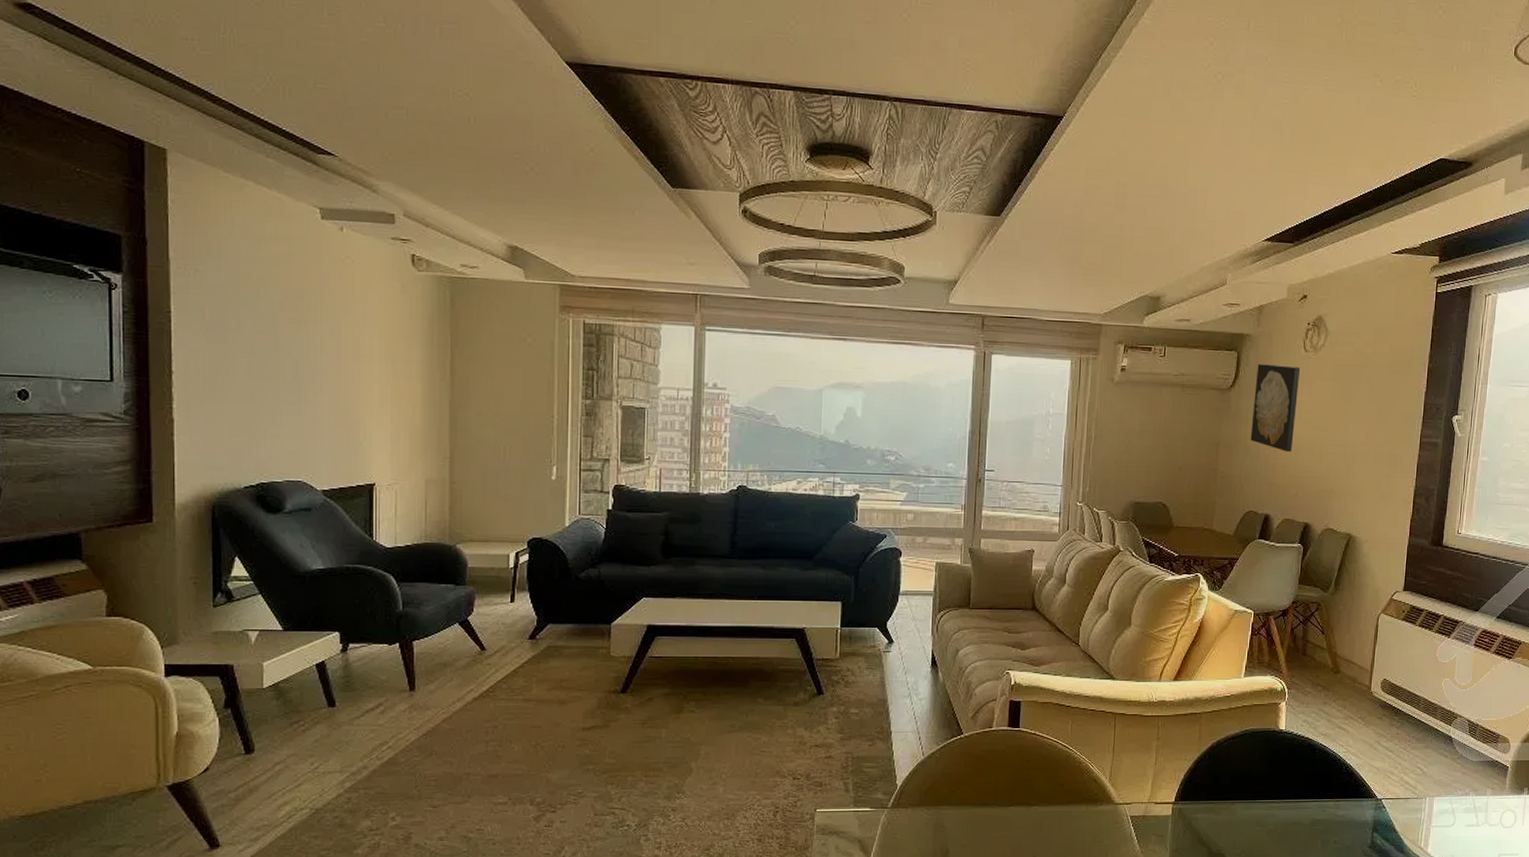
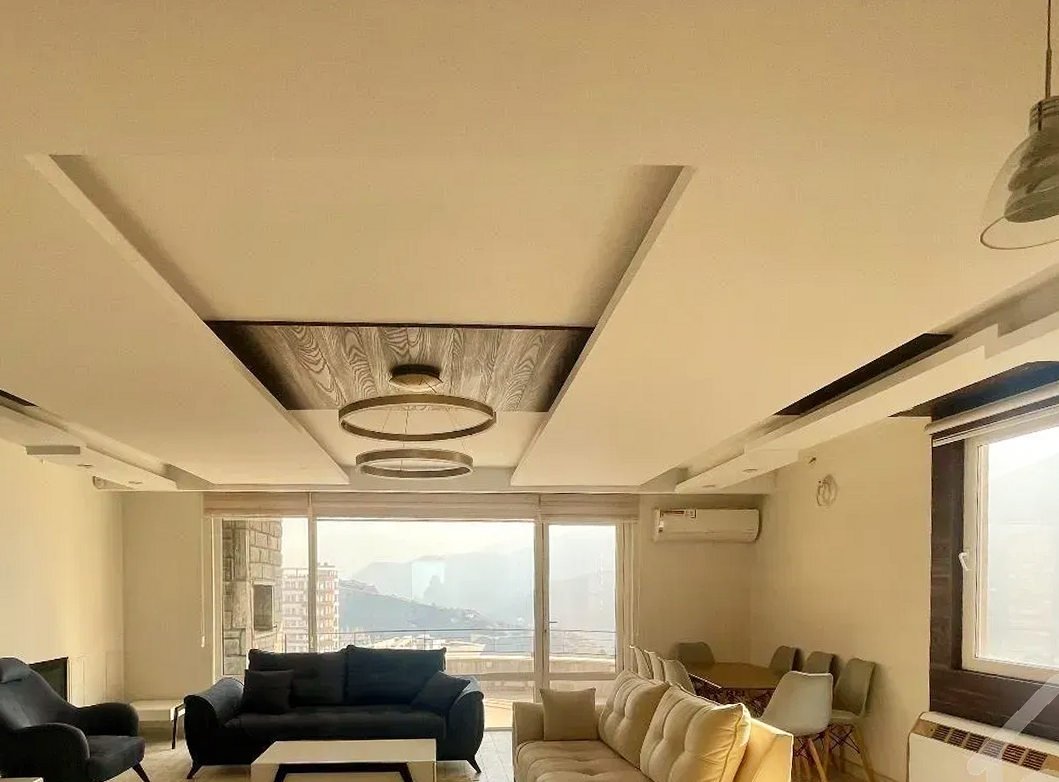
wall art: present [1250,363,1300,452] -> none [776,518,816,593]

